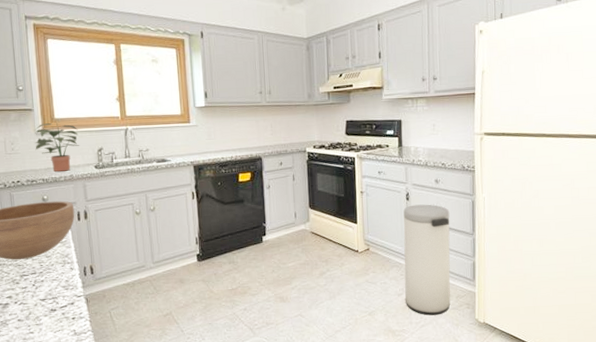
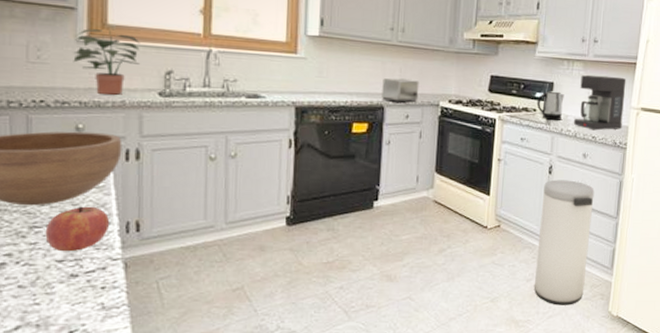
fruit: none [31,257,72,293] -> present [45,206,109,252]
toaster: none [258,132,288,154] -> present [382,77,419,103]
kettle: none [388,127,412,153] -> present [536,91,564,120]
coffee maker: none [424,107,468,158] -> present [574,74,627,131]

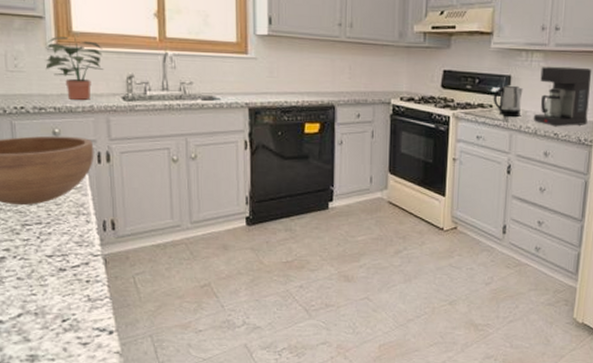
fruit: present [45,206,109,252] -> none [35,206,88,248]
toaster: present [382,77,419,103] -> none [332,75,370,102]
pedal bin: present [534,179,595,305] -> none [493,180,557,311]

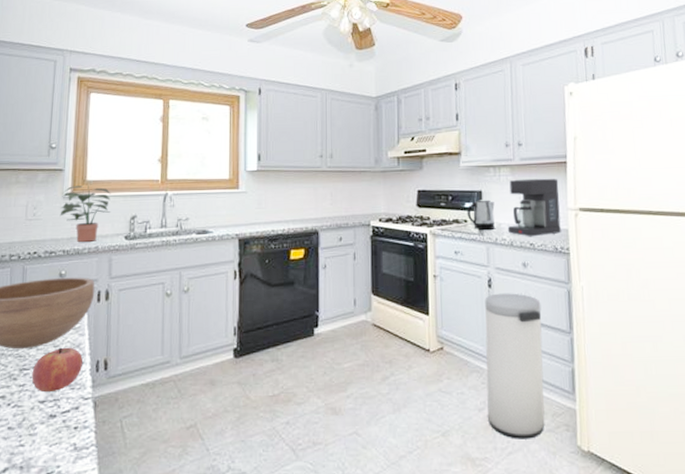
fruit: none [35,206,88,248] -> present [31,347,83,393]
pedal bin: none [493,180,557,311] -> present [485,293,545,439]

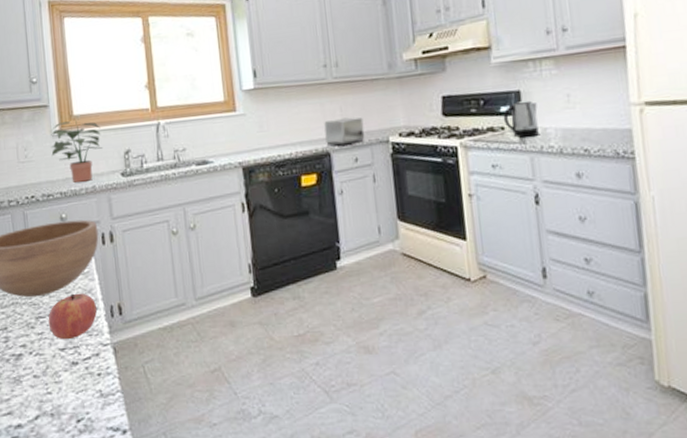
toaster: none [316,202,350,227] -> present [324,116,365,147]
pedal bin: present [485,293,545,439] -> none [532,209,614,375]
coffee maker: present [508,178,561,237] -> none [554,67,623,142]

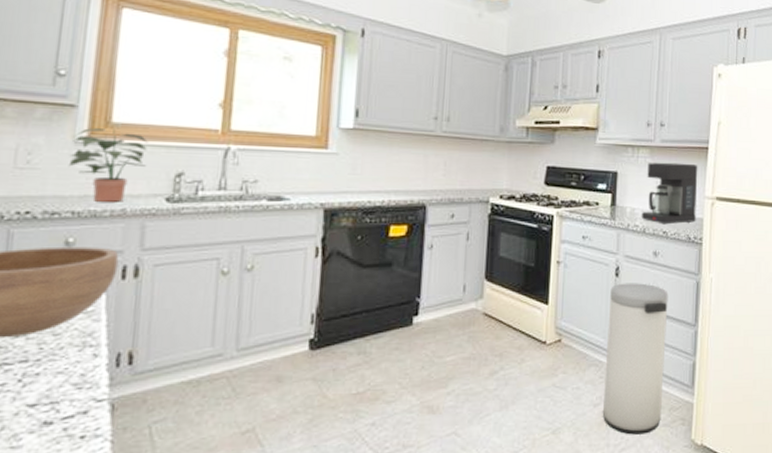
fruit: present [48,293,97,340] -> none [16,336,96,394]
toaster: present [324,116,365,147] -> none [423,172,466,201]
kettle: present [503,100,539,138] -> none [599,181,630,214]
pedal bin: none [532,209,614,375] -> present [602,283,669,435]
coffee maker: none [554,67,623,142] -> present [642,162,698,225]

